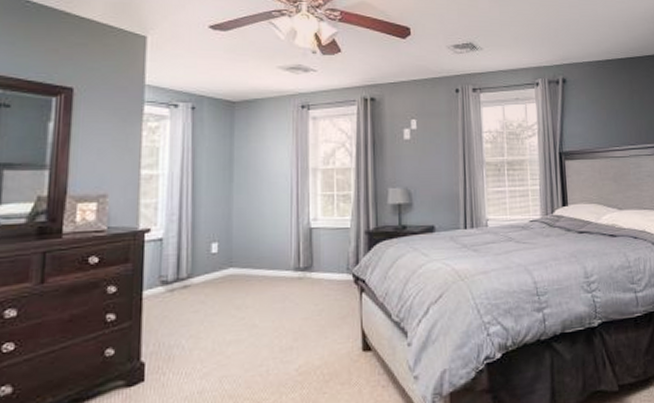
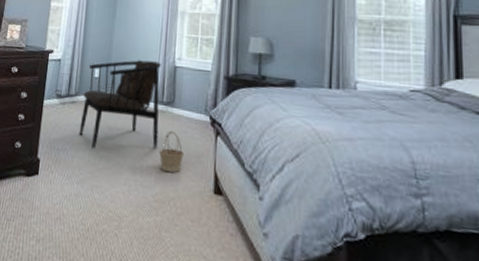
armchair: none [197,225,297,335] -> present [79,60,161,149]
basket: none [300,296,328,342] -> present [159,130,184,173]

